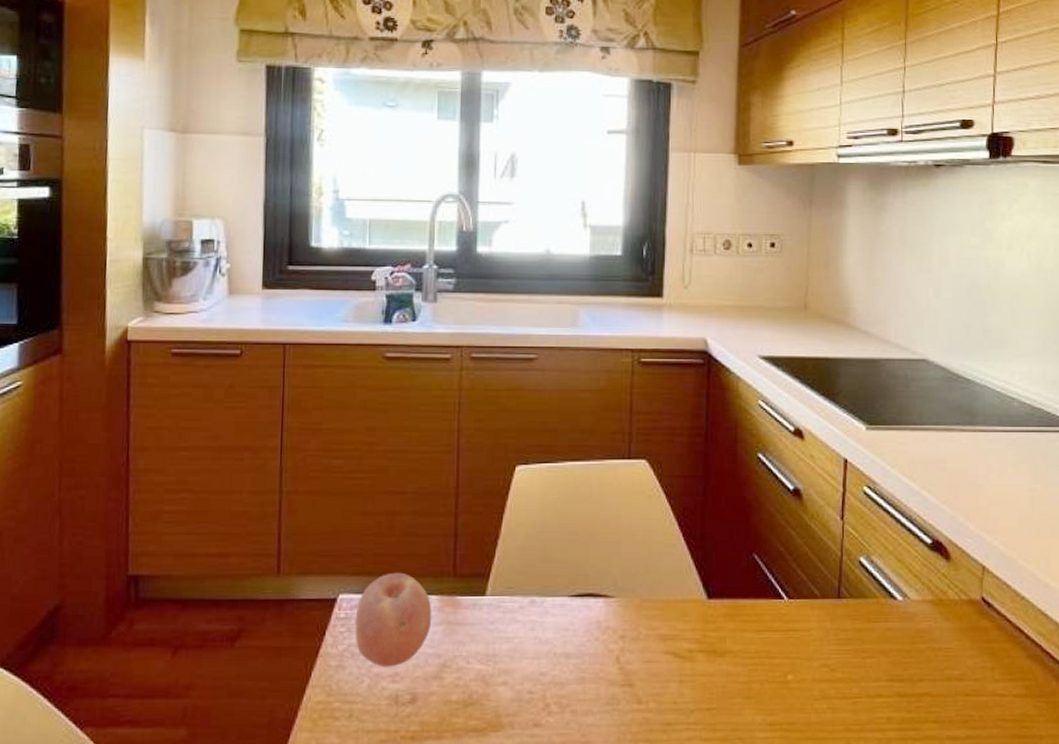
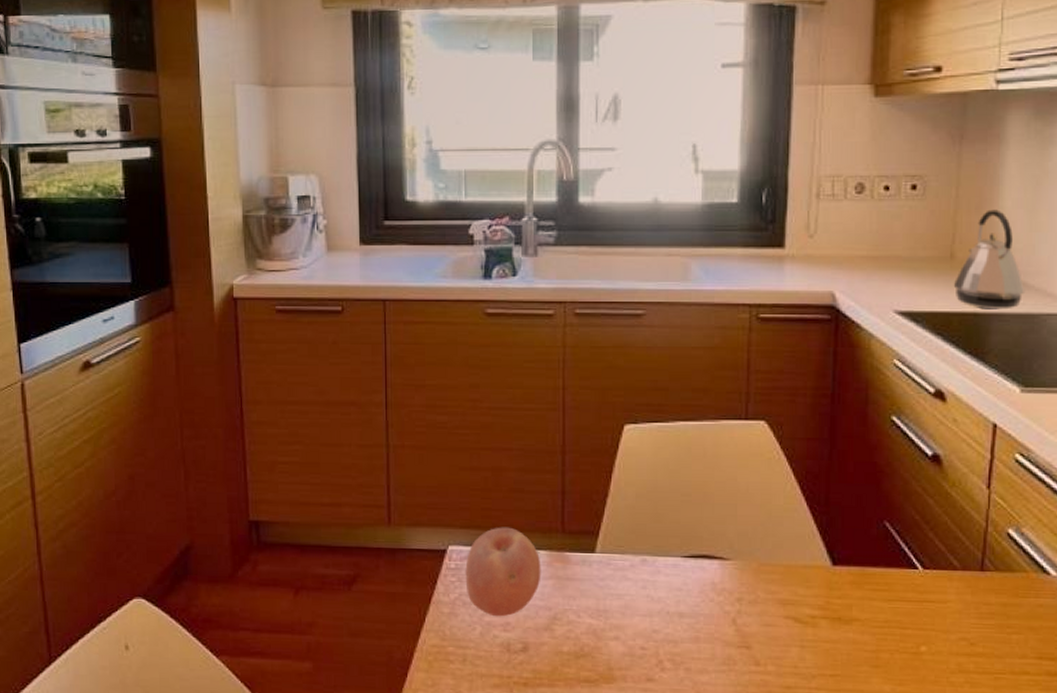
kettle: none [807,266,867,355] -> present [953,209,1026,310]

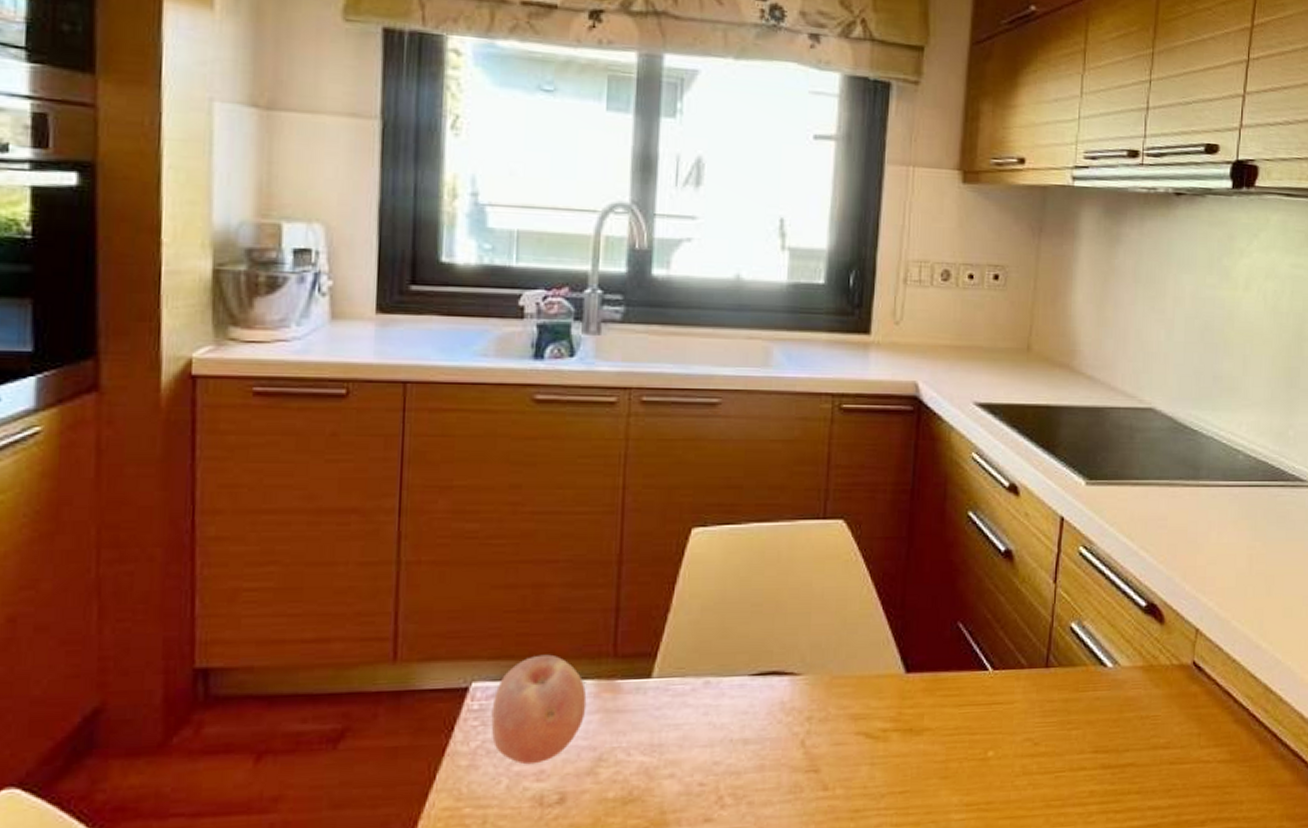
kettle: present [953,209,1026,310] -> none [1029,303,1093,403]

